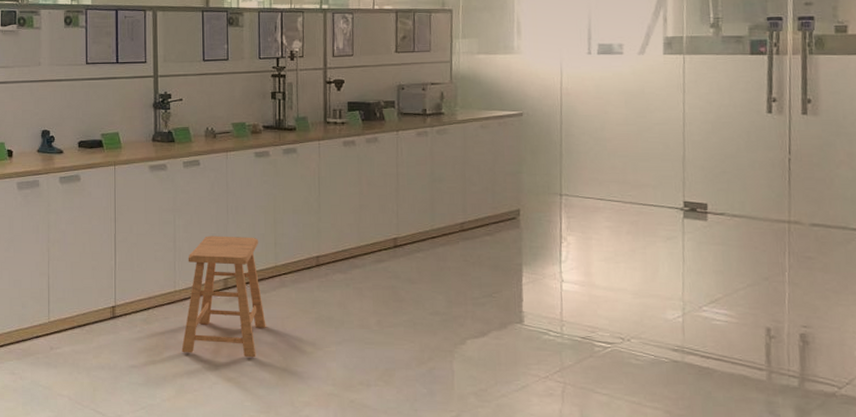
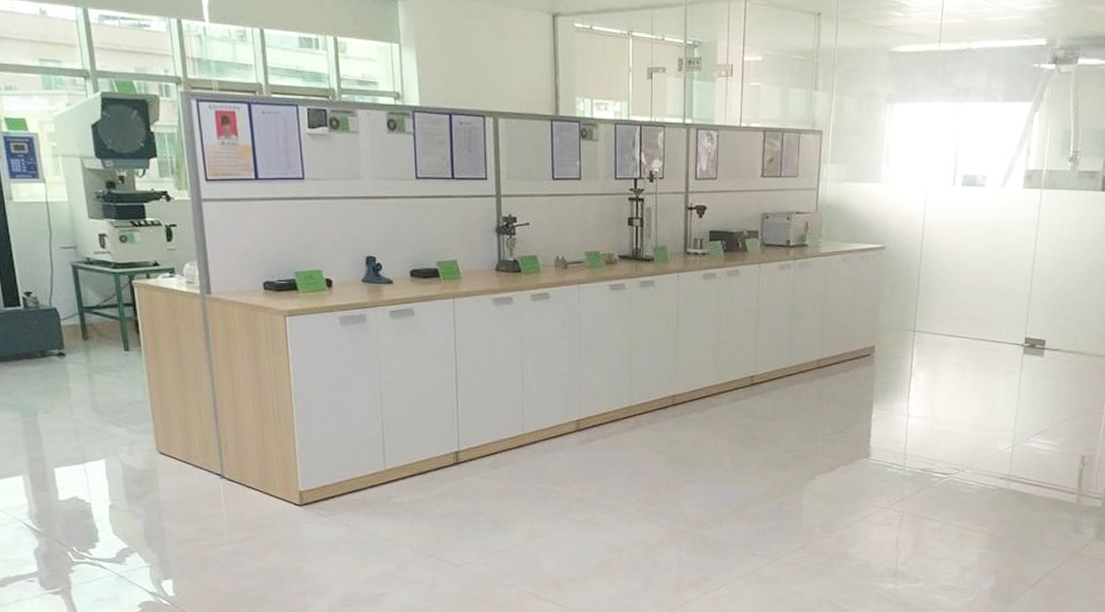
stool: present [181,236,266,358] -> none [531,375,620,500]

